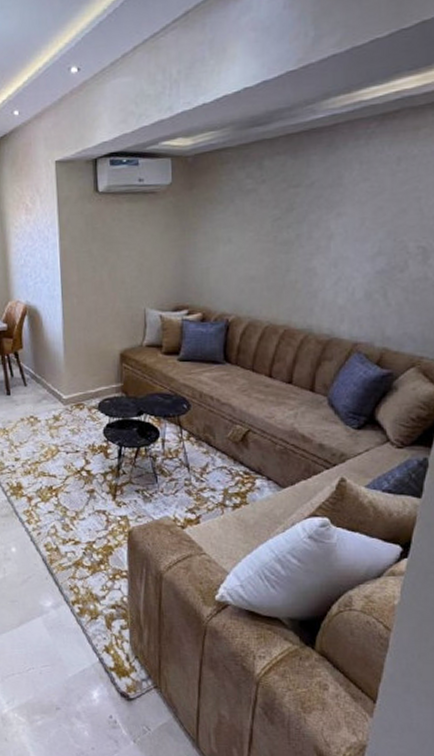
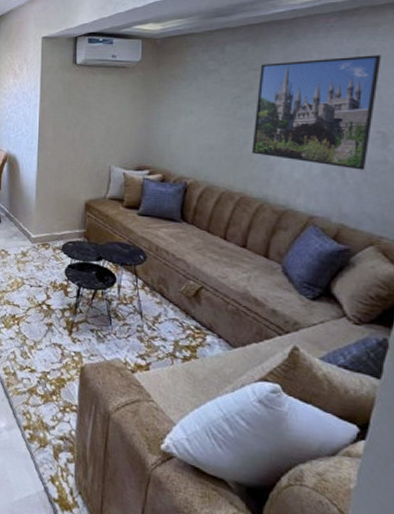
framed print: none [295,162,422,290] -> present [252,55,382,170]

